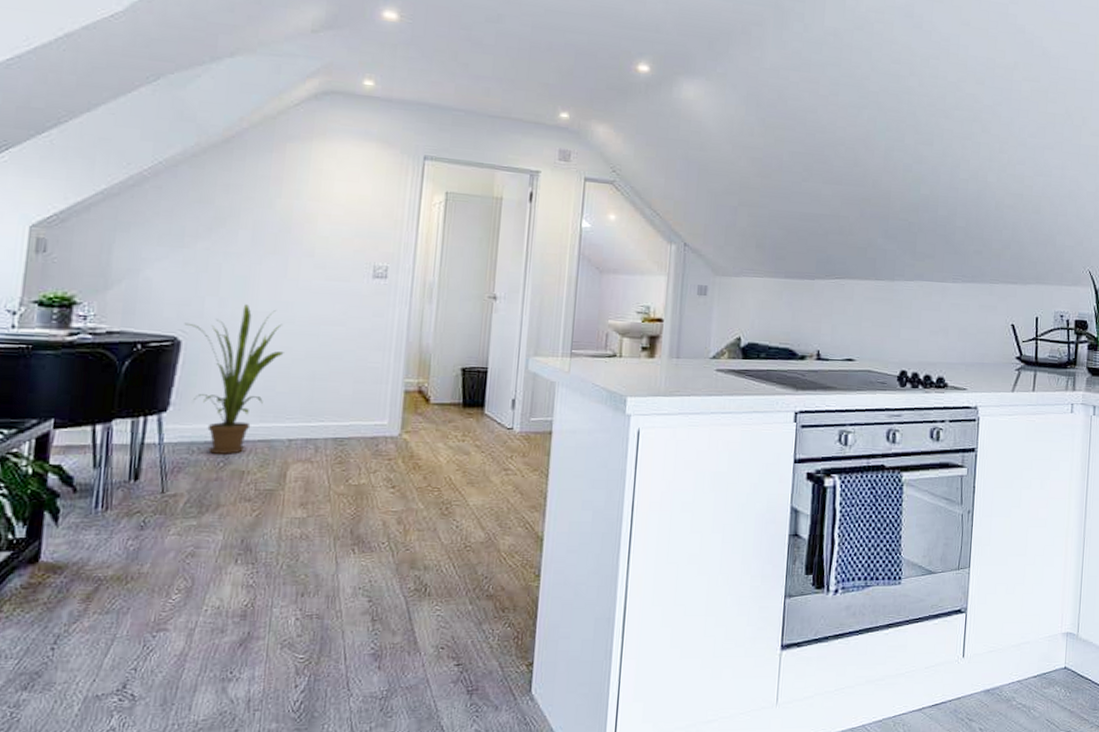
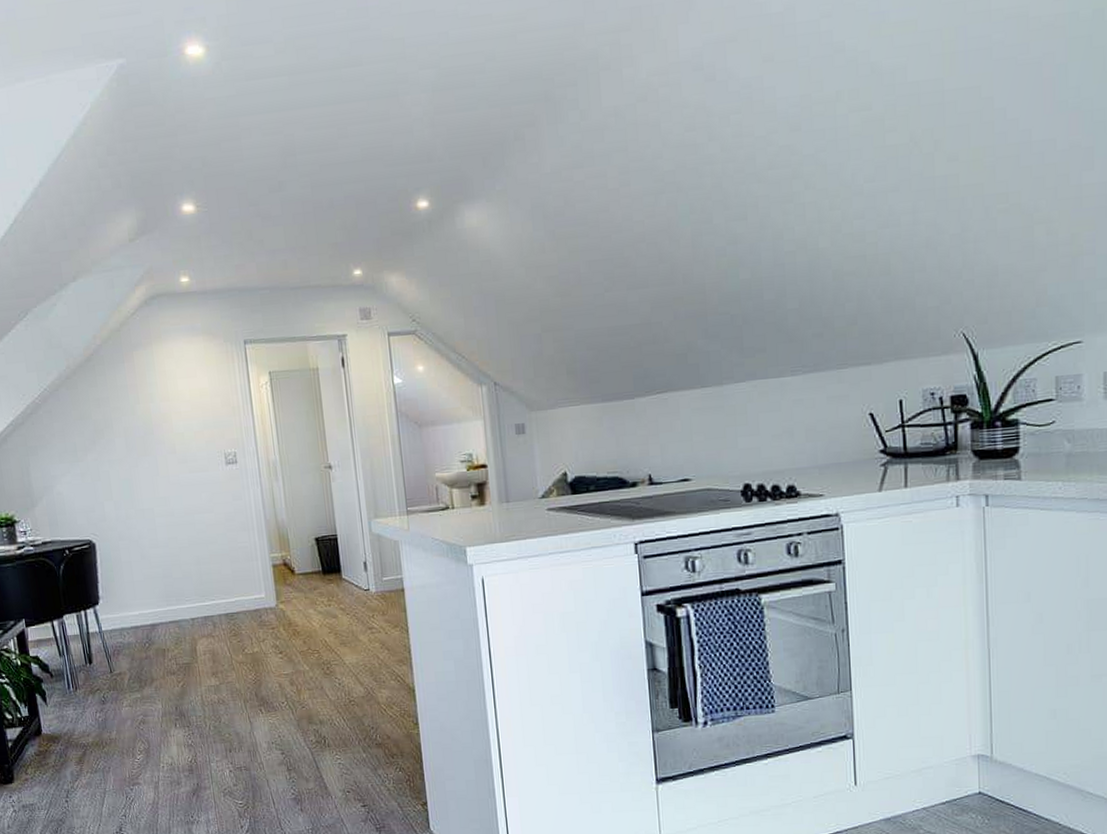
house plant: present [184,304,284,454] -> none [94,504,172,637]

